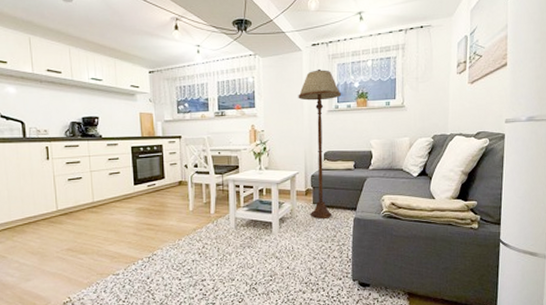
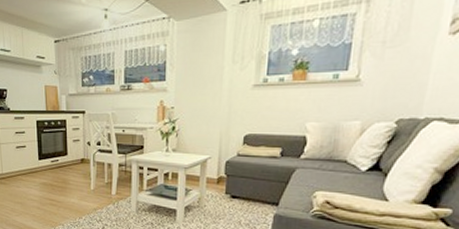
floor lamp: present [298,68,342,219] -> none [217,32,274,212]

